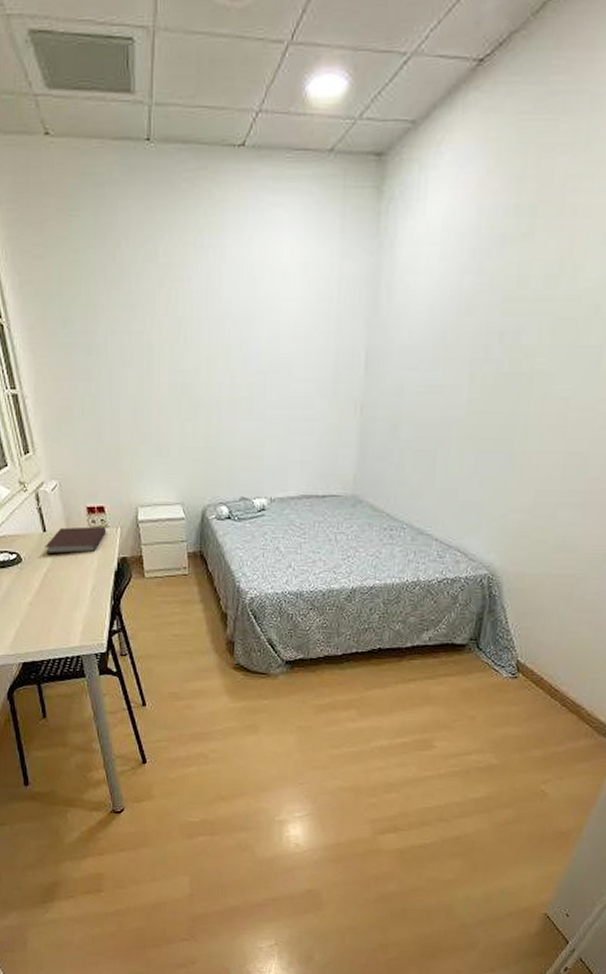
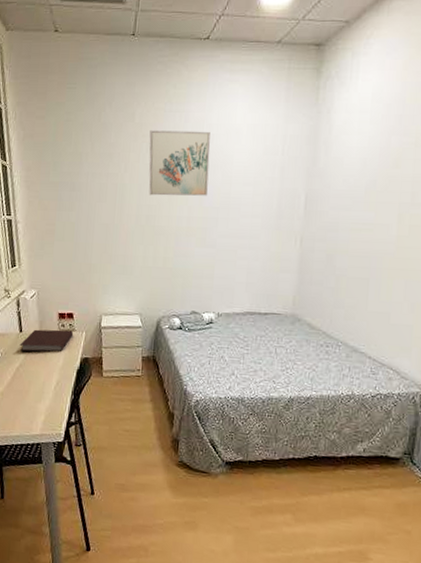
wall art: none [178,272,253,358] -> present [148,130,210,196]

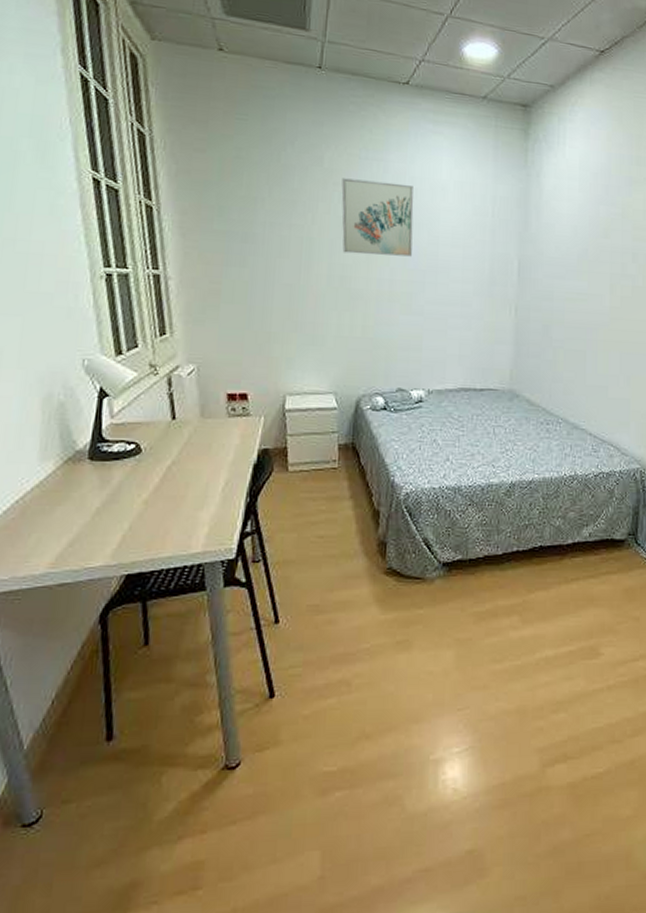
notebook: present [19,329,74,353] -> none [172,414,248,445]

